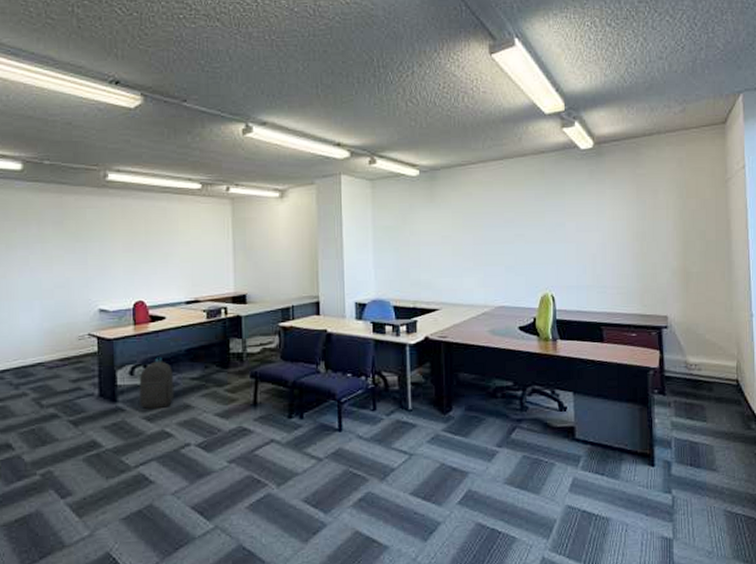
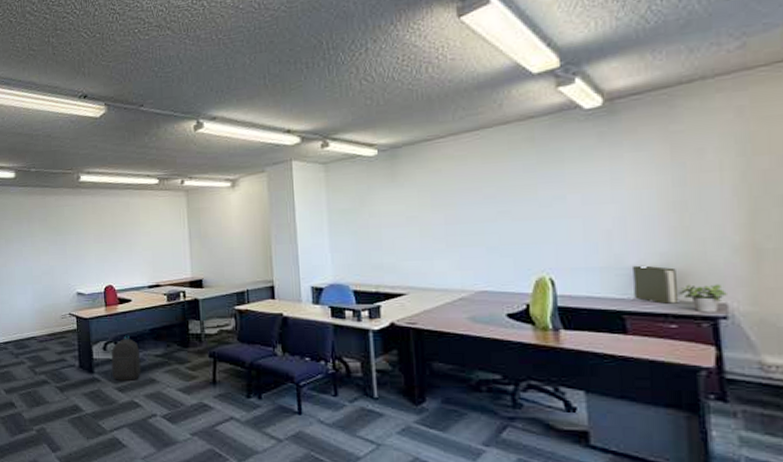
binder: none [609,284,638,316] -> present [633,265,679,304]
potted plant: none [638,300,668,323] -> present [679,284,727,313]

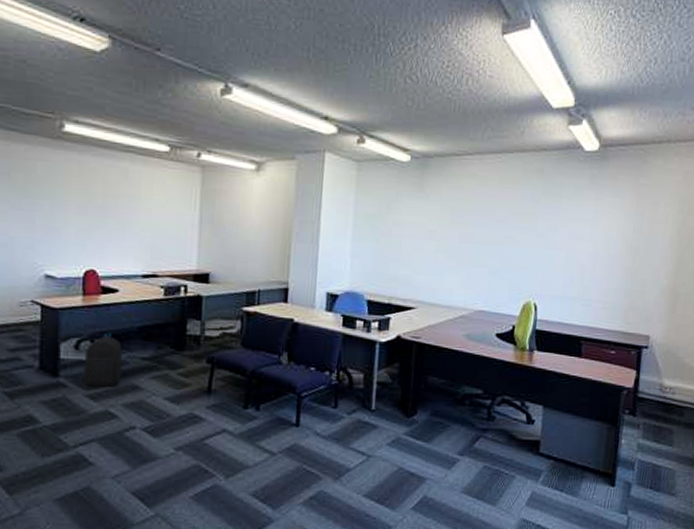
binder: present [633,265,679,304] -> none [591,298,623,333]
potted plant: present [679,284,727,313] -> none [621,317,651,343]

